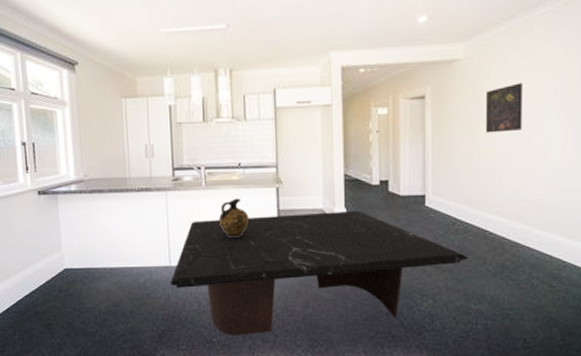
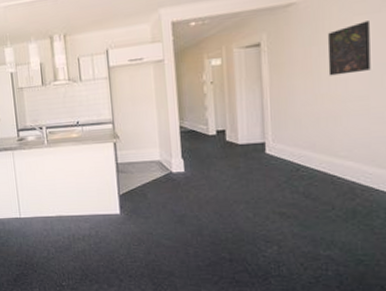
dining table: present [170,210,469,335] -> none [21,160,315,280]
ceramic jug: present [218,198,249,238] -> none [61,154,90,191]

